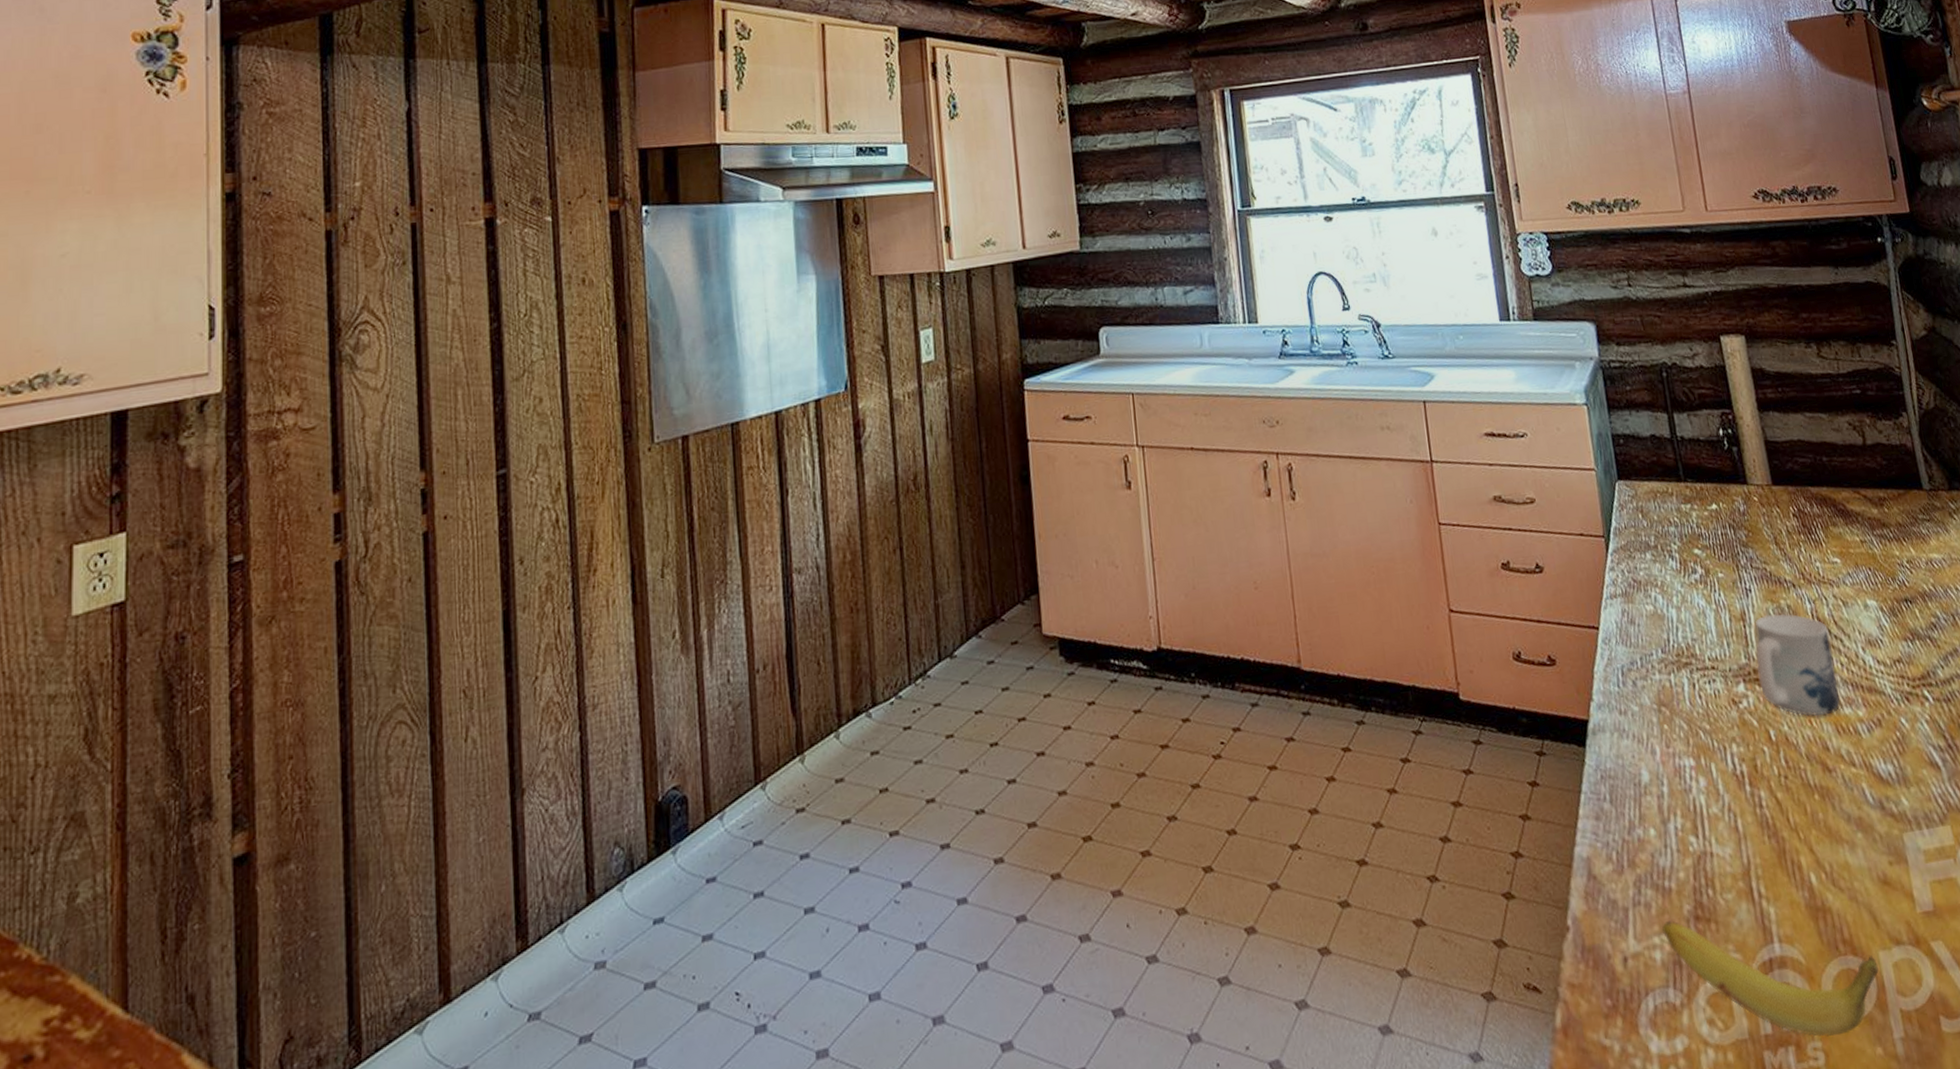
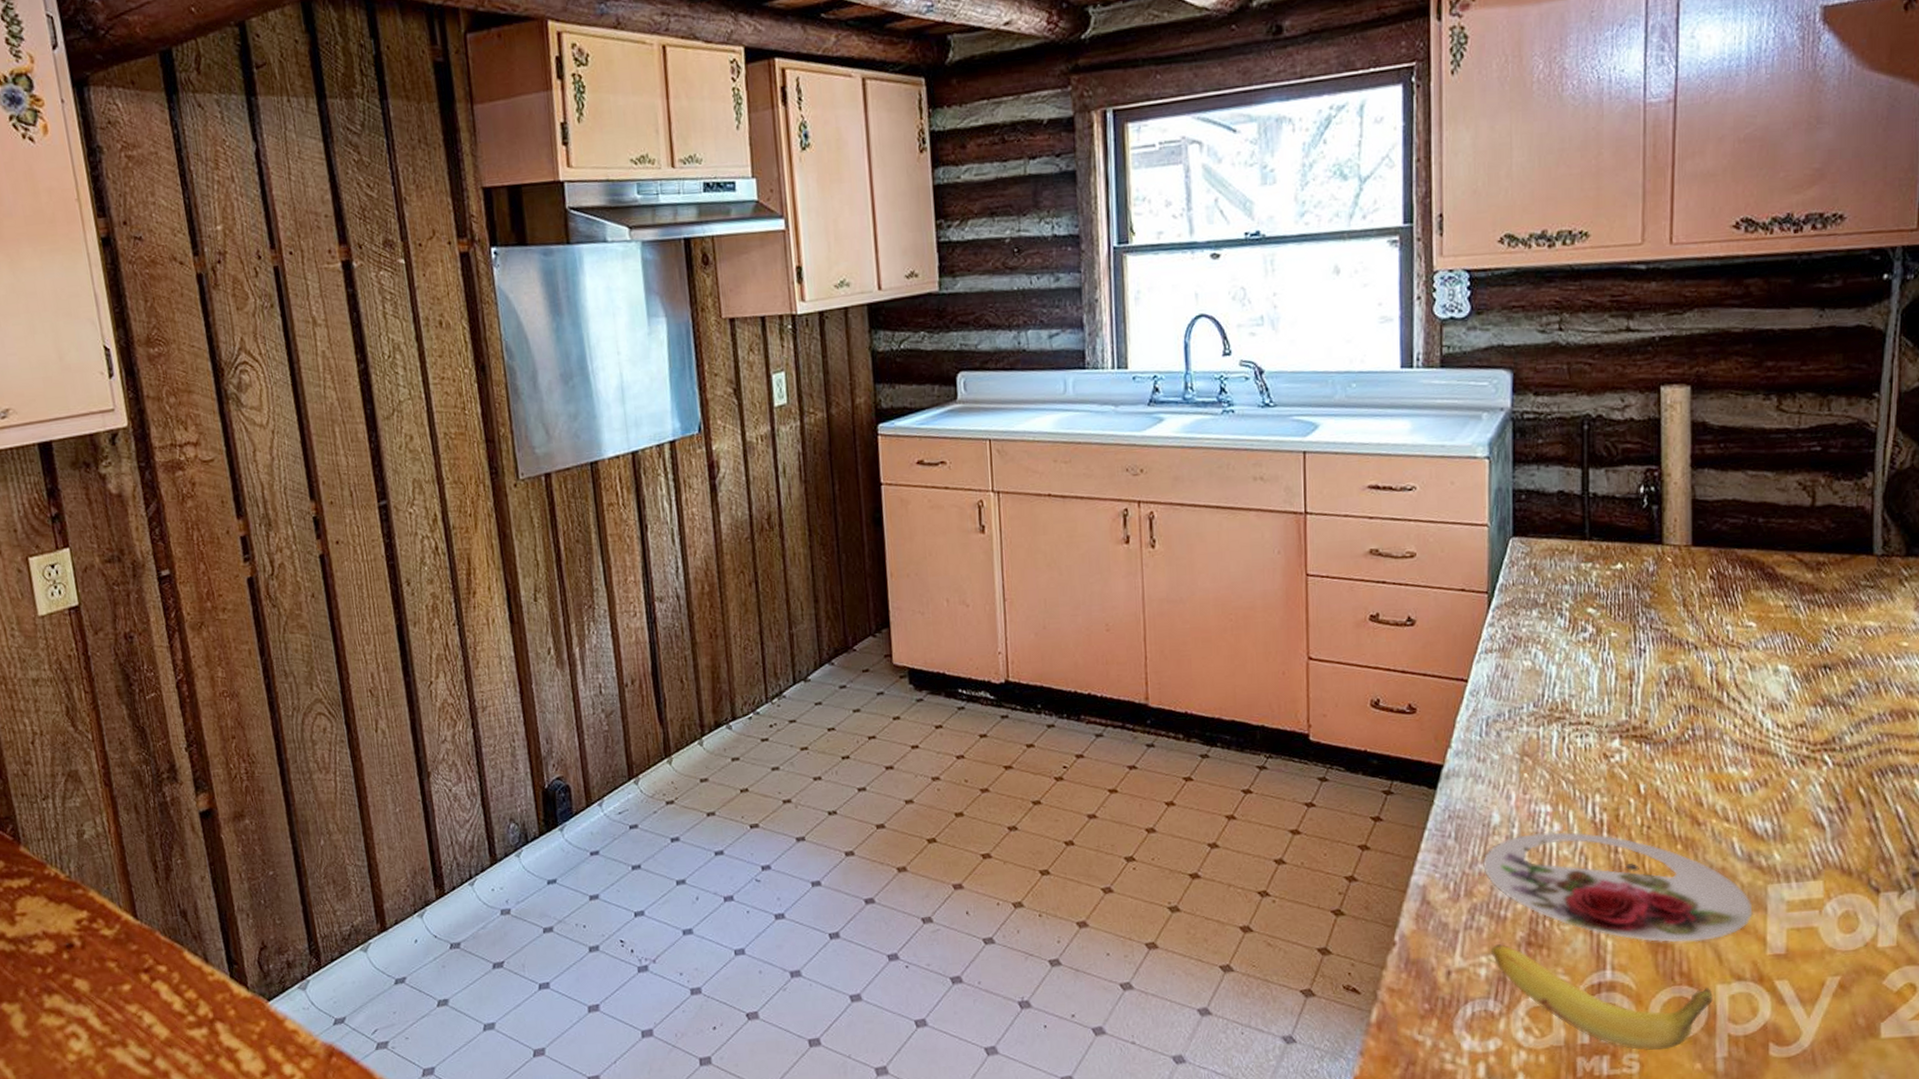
plate: none [1640,787,1896,907] -> present [1483,832,1753,943]
mug: present [1755,613,1841,716] -> none [1638,674,1727,773]

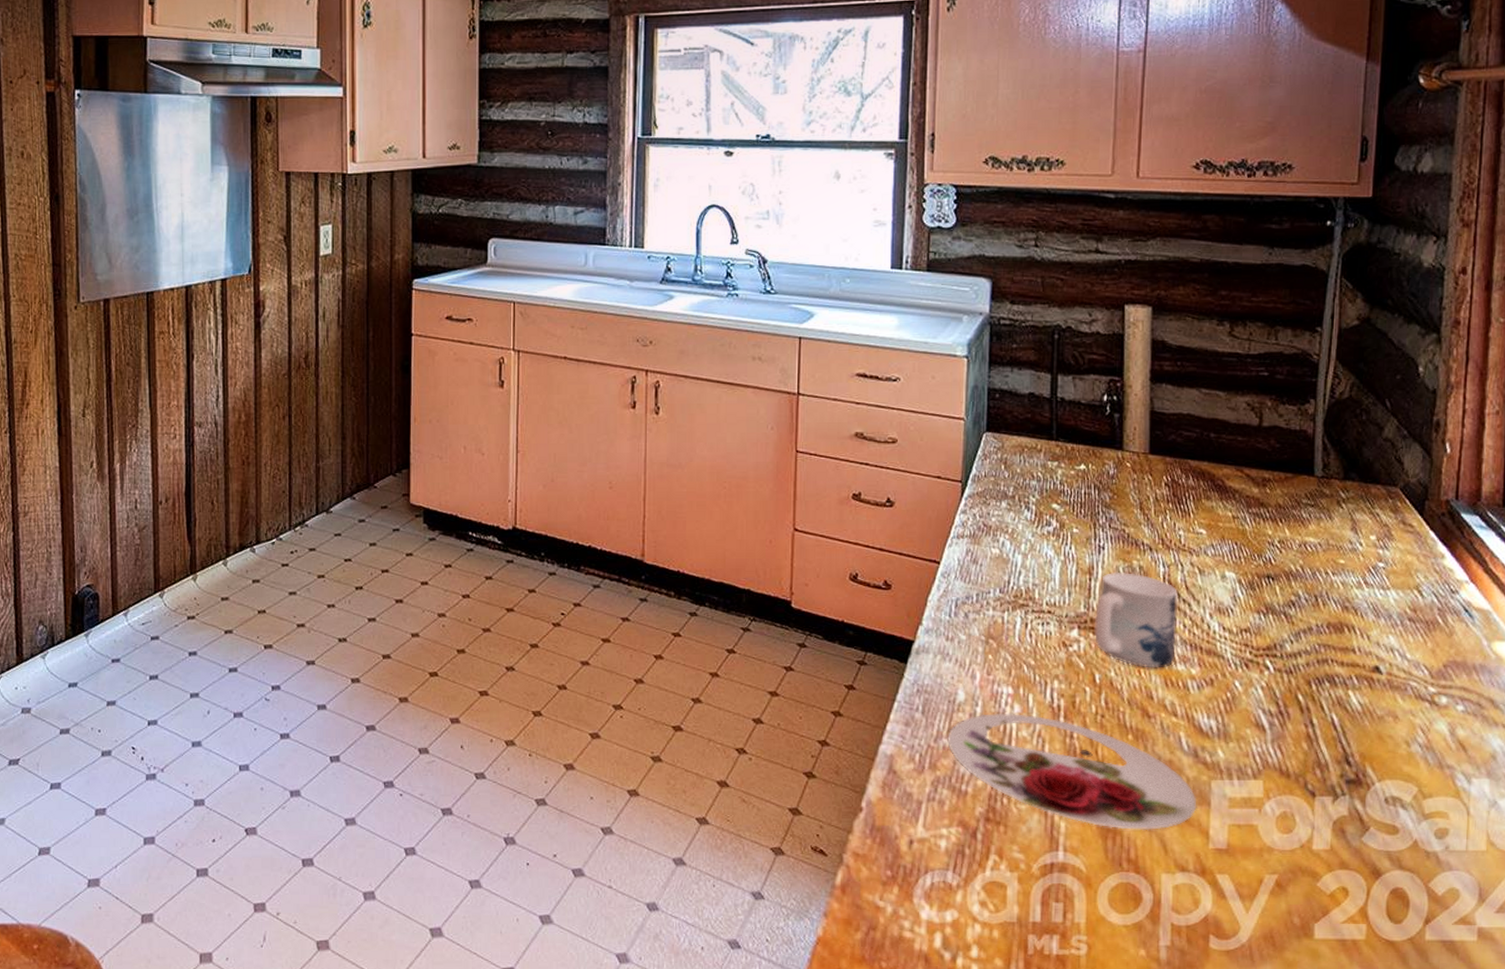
banana: present [1491,944,1714,1051] -> none [952,818,1159,934]
mug: none [1638,674,1727,773] -> present [1095,571,1178,668]

